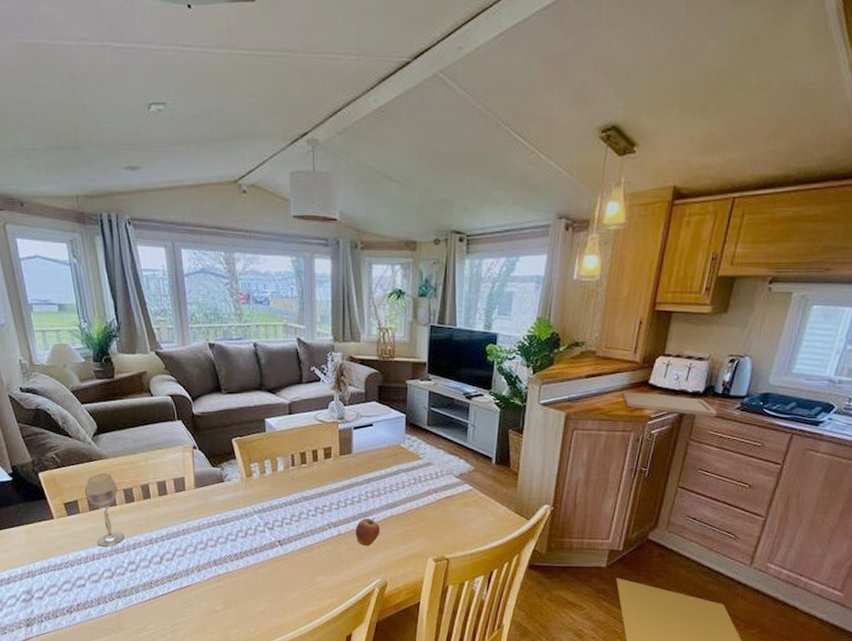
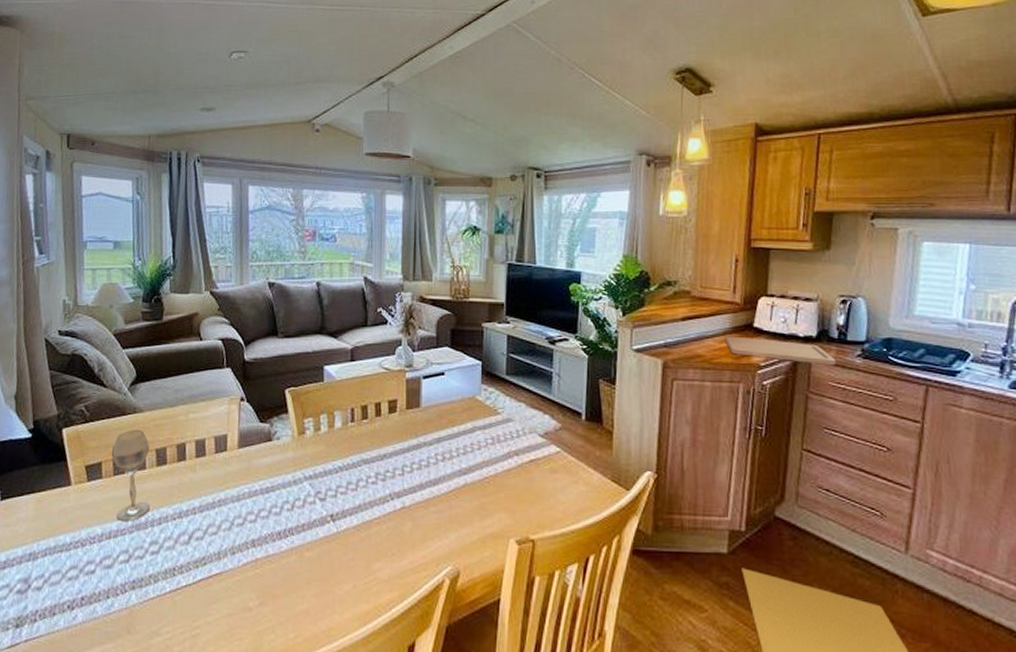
fruit: present [355,518,380,547] -> none [422,486,452,524]

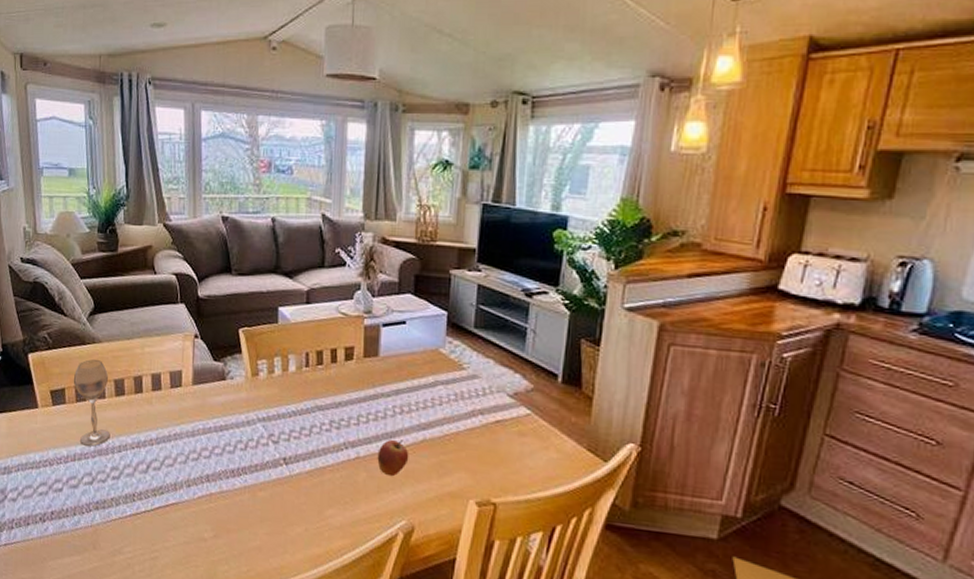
fruit: none [422,486,452,524] -> present [377,440,409,477]
cutting board: present [725,336,836,366] -> none [739,298,883,341]

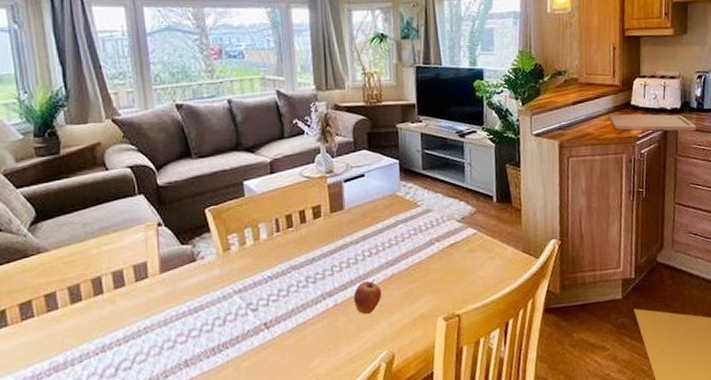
wineglass: present [73,359,110,446] -> none [15,270,68,366]
cutting board: none [739,298,883,341] -> present [608,114,697,132]

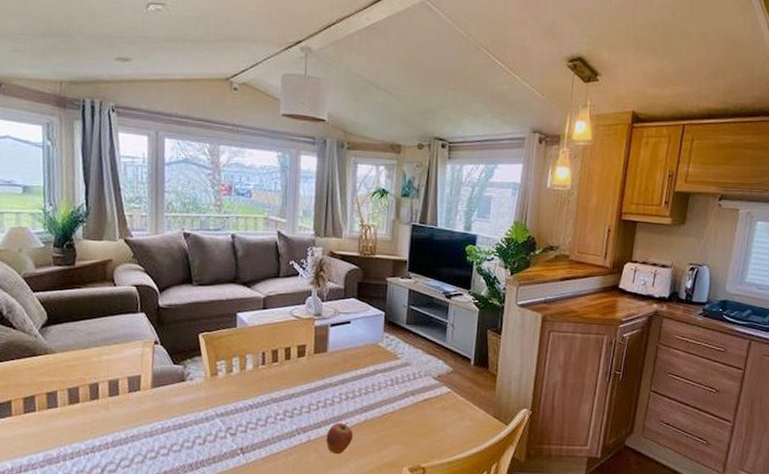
cutting board: present [608,114,697,132] -> none [595,295,682,322]

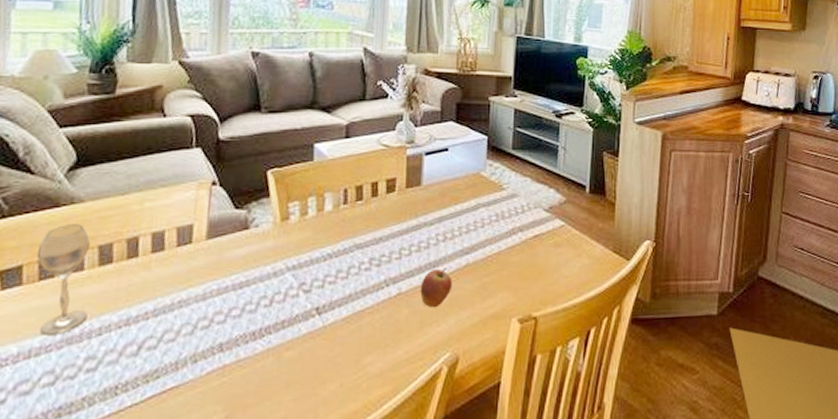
wineglass: none [21,370,62,456] -> present [36,224,91,335]

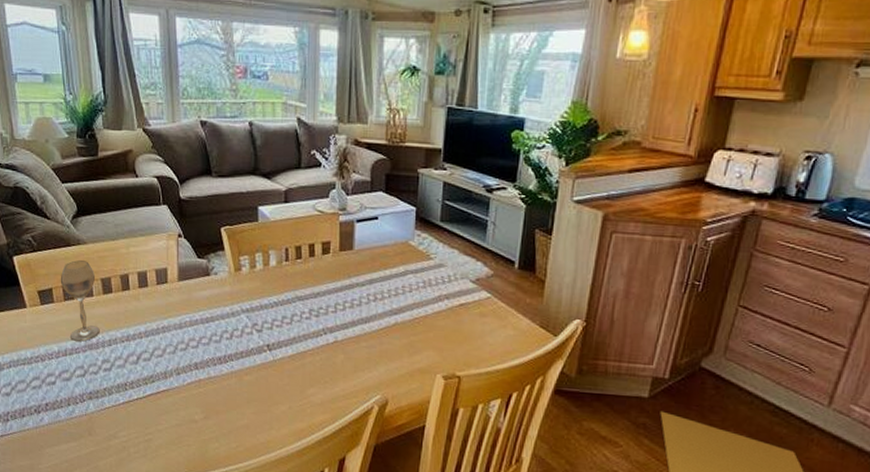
fruit: present [420,268,453,308] -> none [354,324,383,357]

